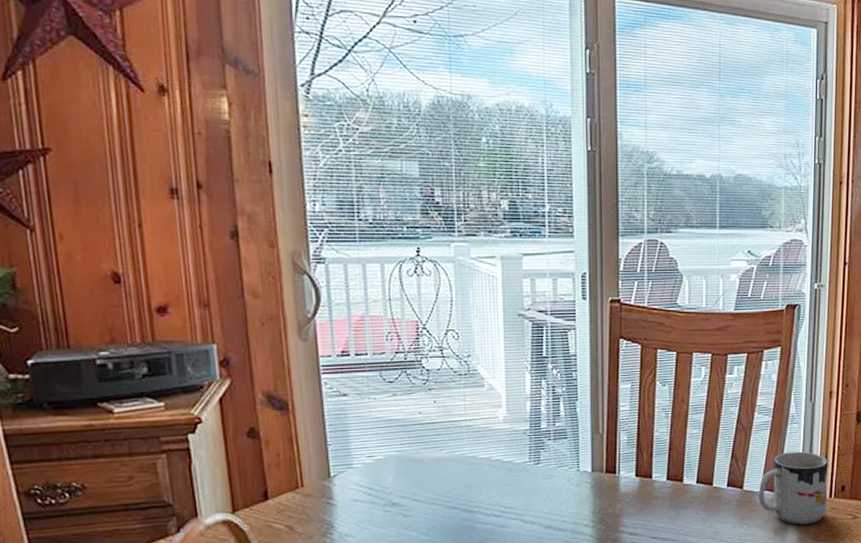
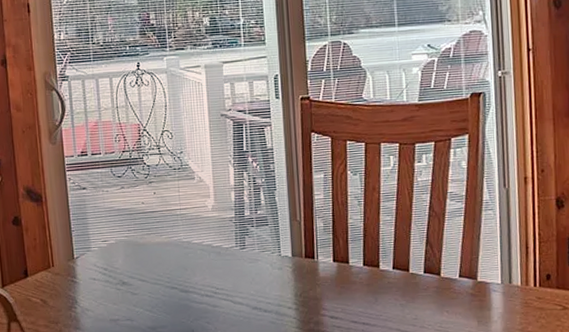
mug: present [758,451,828,525] -> none [456,238,532,314]

